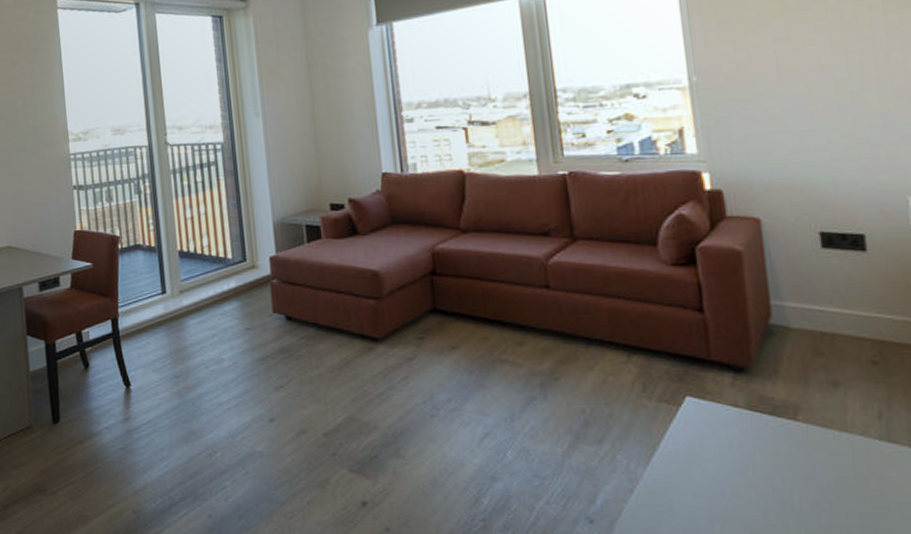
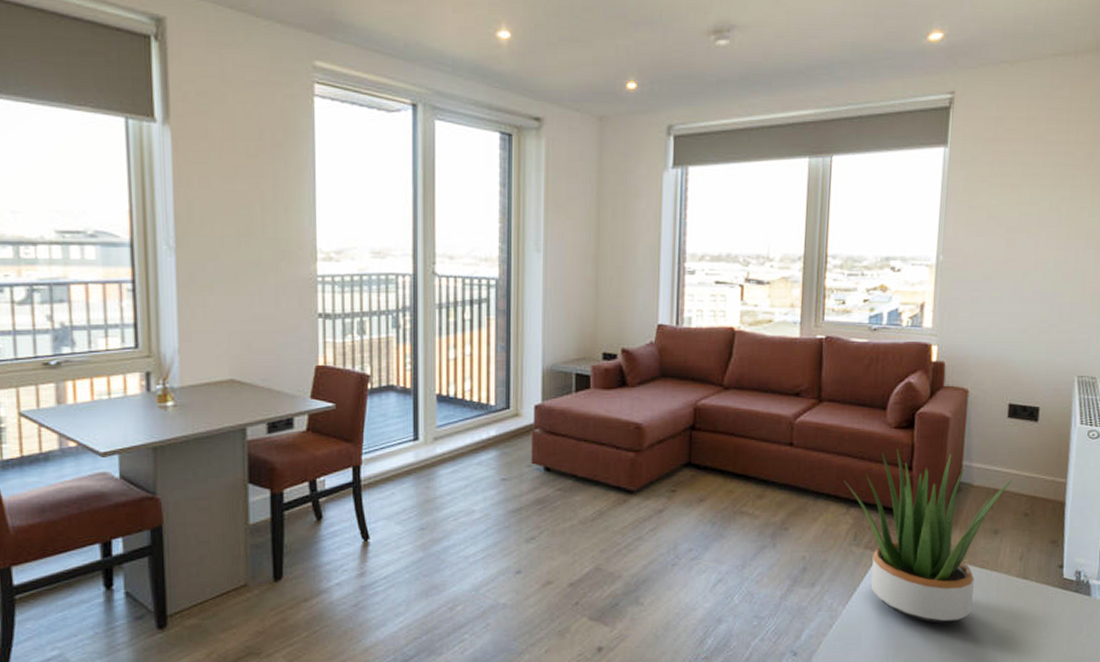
potted plant: none [617,289,846,494] -> present [843,449,1013,623]

